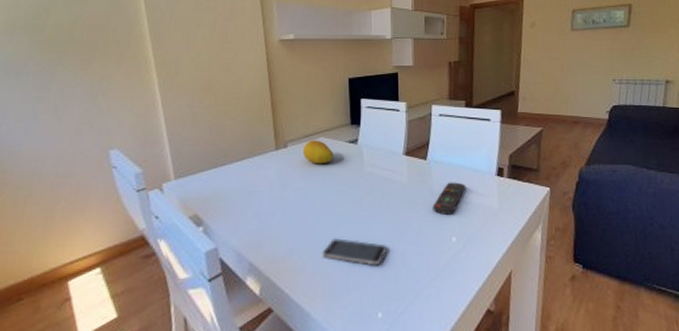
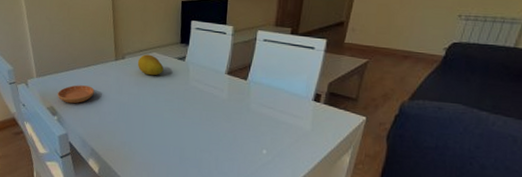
saucer: none [202,184,251,208] -> present [57,85,95,104]
smartphone: present [321,238,388,266] -> none [148,138,204,164]
remote control: present [432,182,467,215] -> none [247,102,282,130]

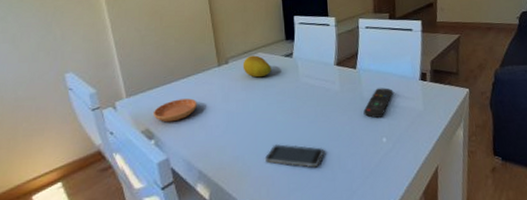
smartphone: none [148,138,204,164] -> present [264,144,325,168]
remote control: none [247,102,282,130] -> present [363,88,394,118]

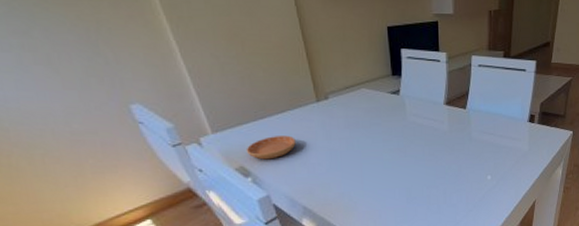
fruit: present [242,55,271,78] -> none [344,91,377,115]
smartphone: present [264,144,325,168] -> none [371,181,431,203]
remote control: present [363,88,394,118] -> none [471,128,501,157]

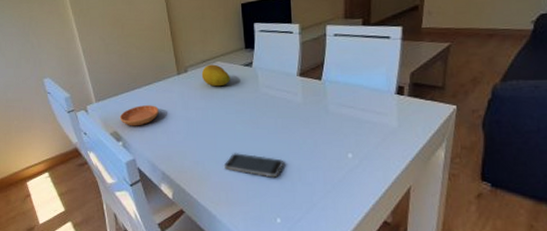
fruit: none [344,91,377,115] -> present [201,64,230,87]
smartphone: none [371,181,431,203] -> present [223,153,284,178]

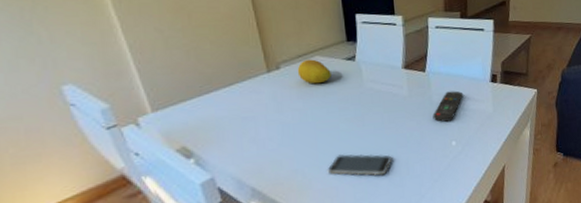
saucer: present [119,105,159,126] -> none [189,110,245,139]
remote control: none [327,101,363,132] -> present [432,90,464,122]

